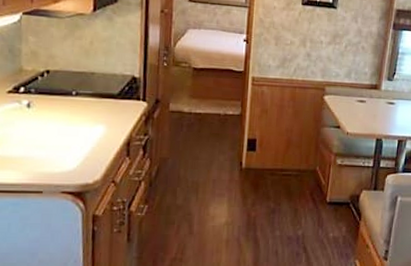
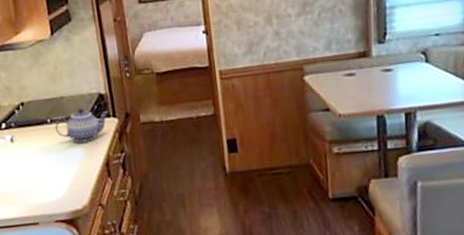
teapot: none [79,86,138,121] -> present [55,108,108,144]

